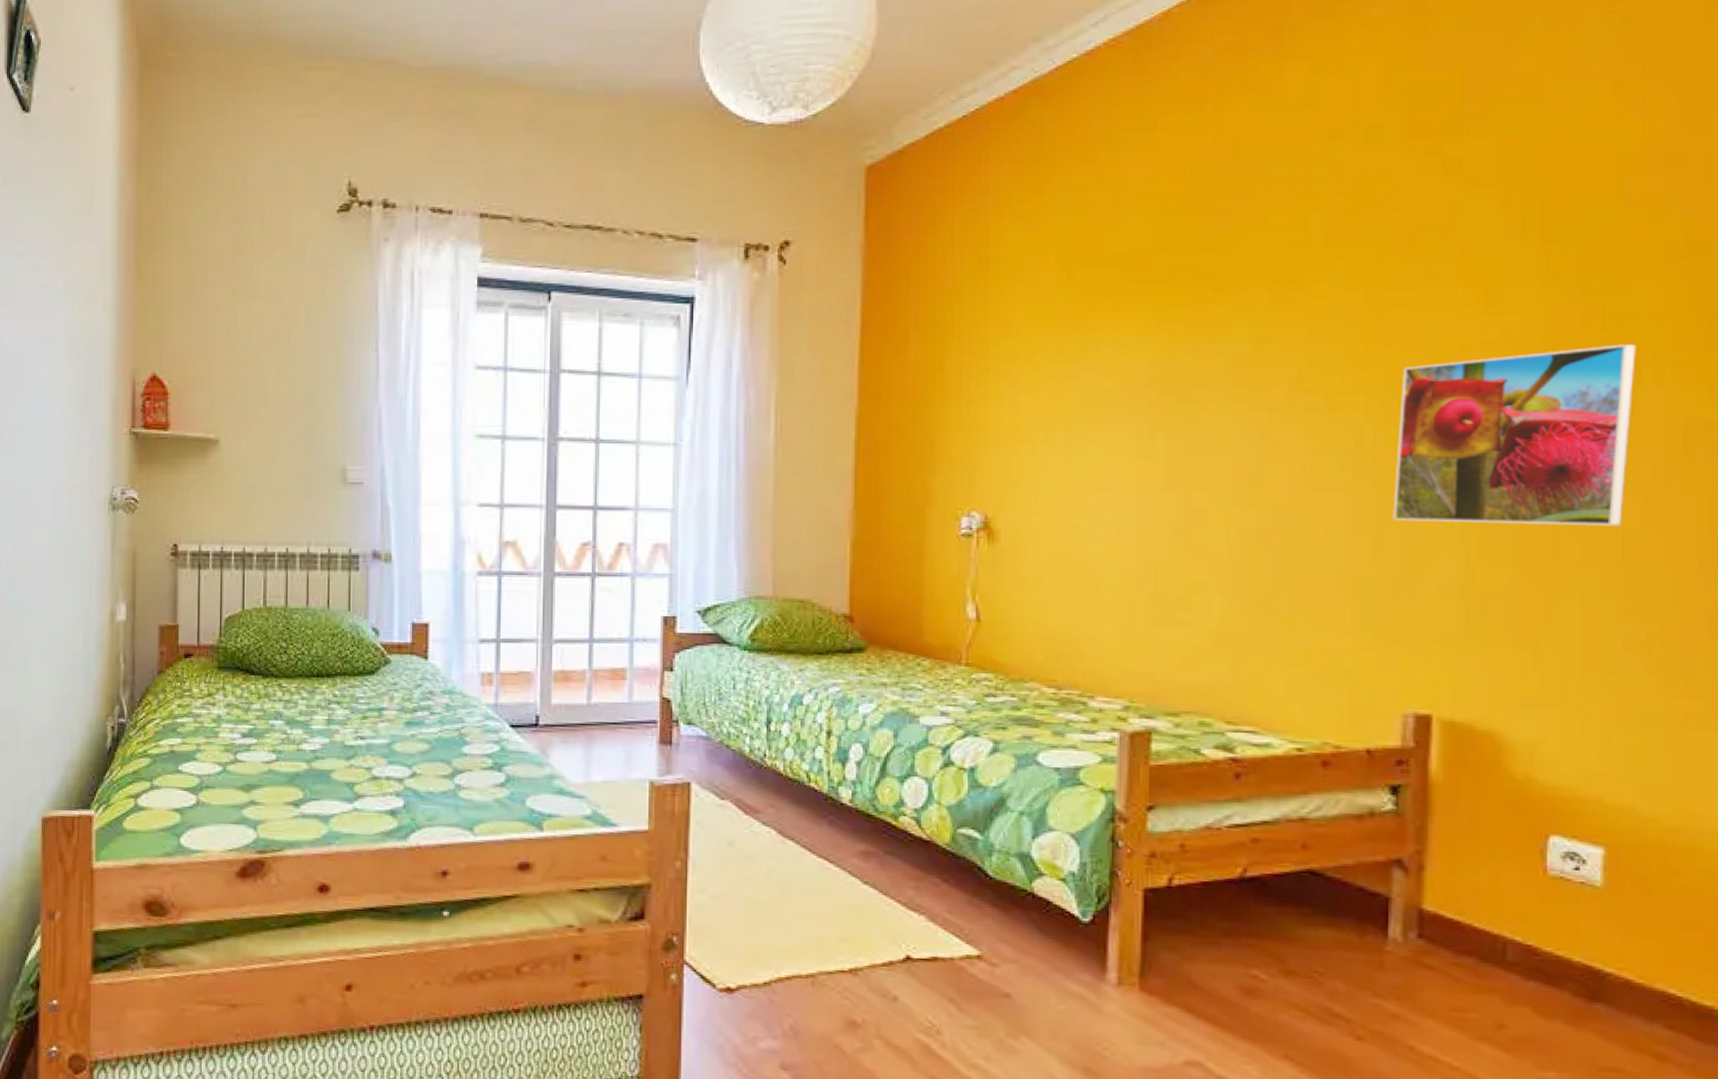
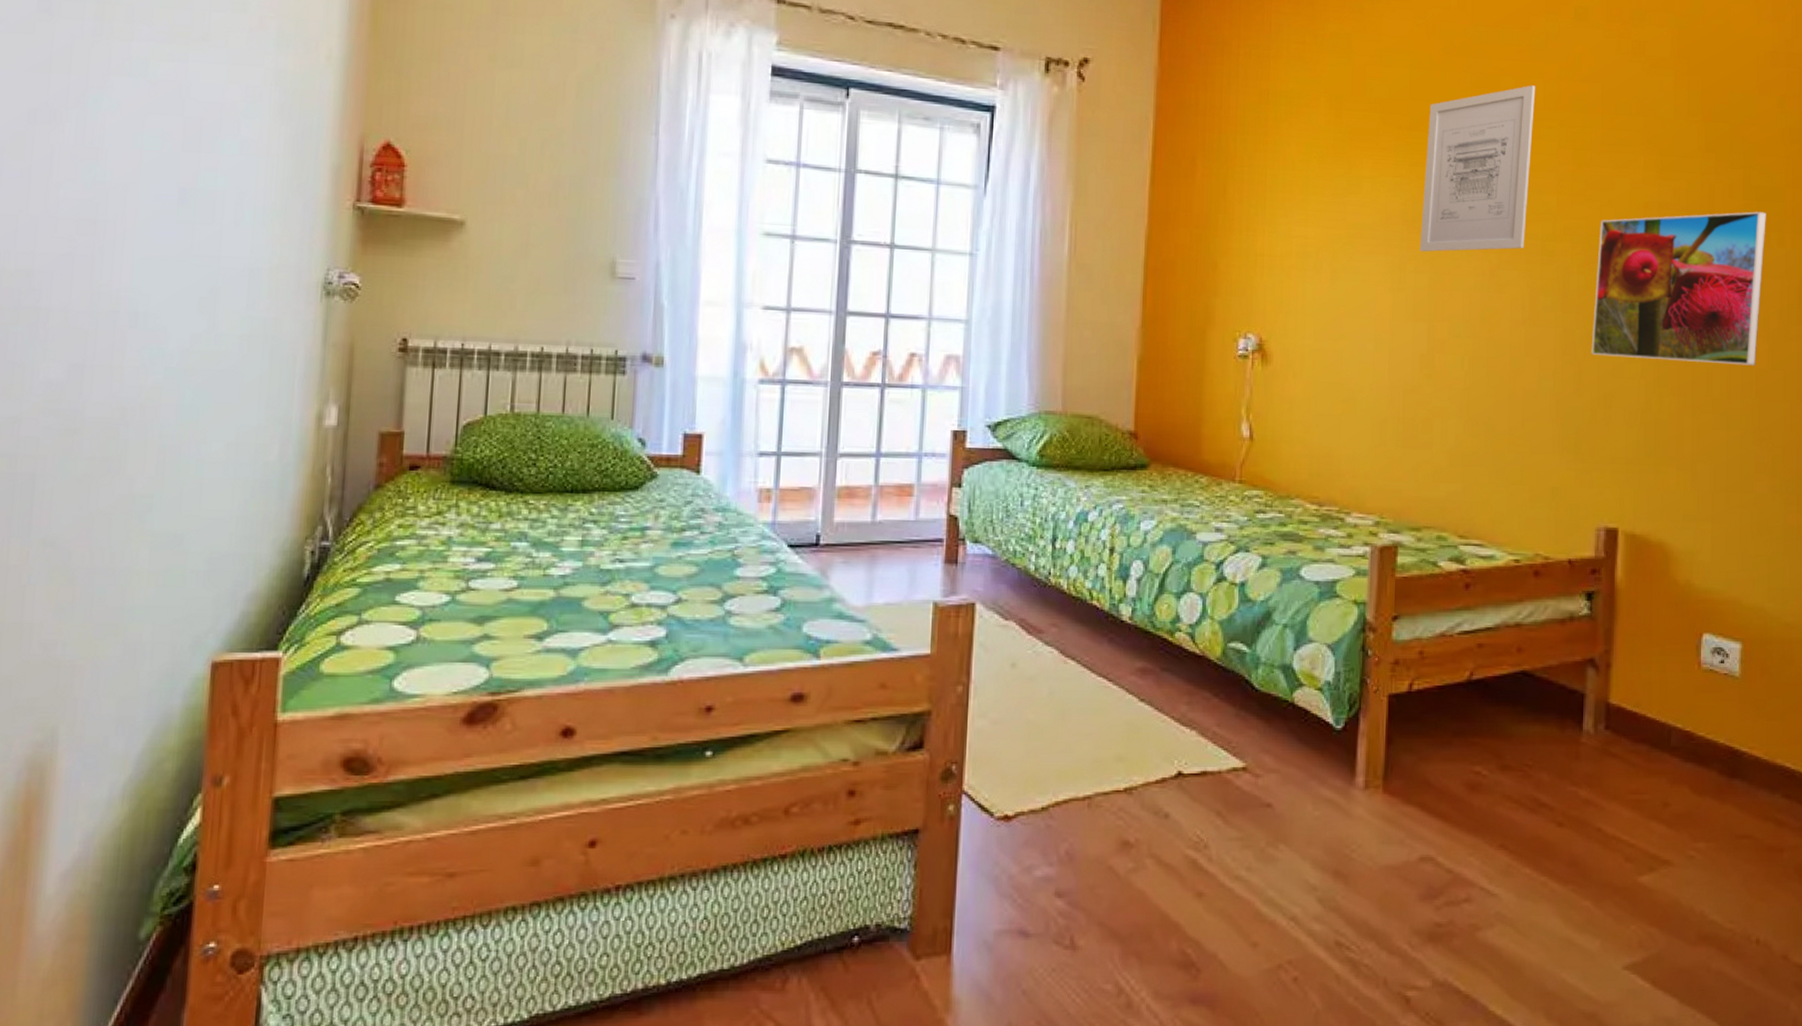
wall art: none [1171,221,1316,416] -> present [1419,85,1536,252]

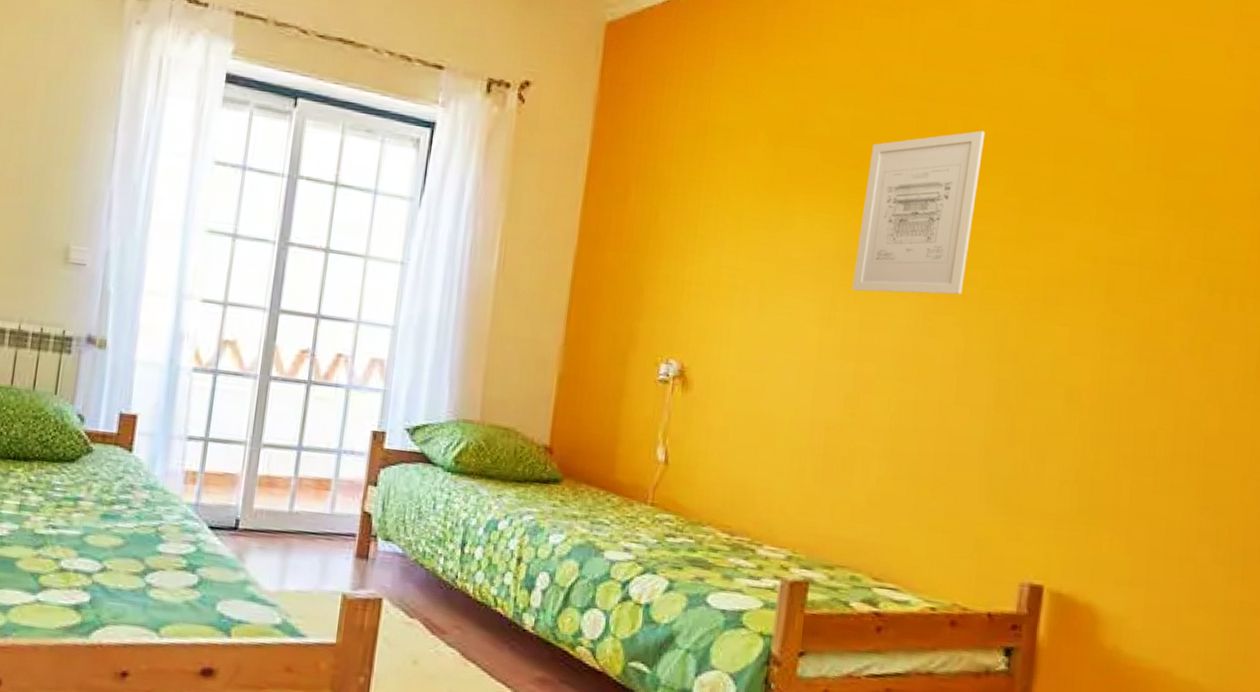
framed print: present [1591,211,1766,366] -> none [1026,271,1227,432]

